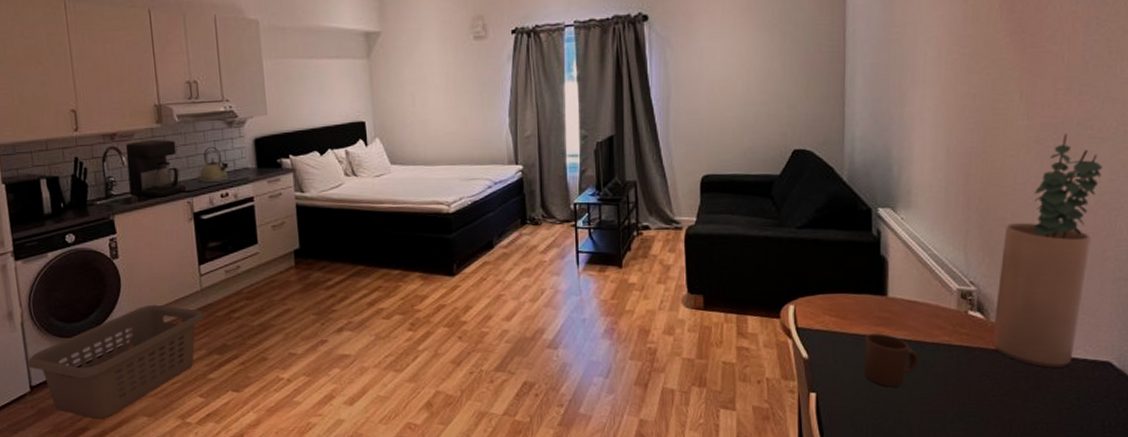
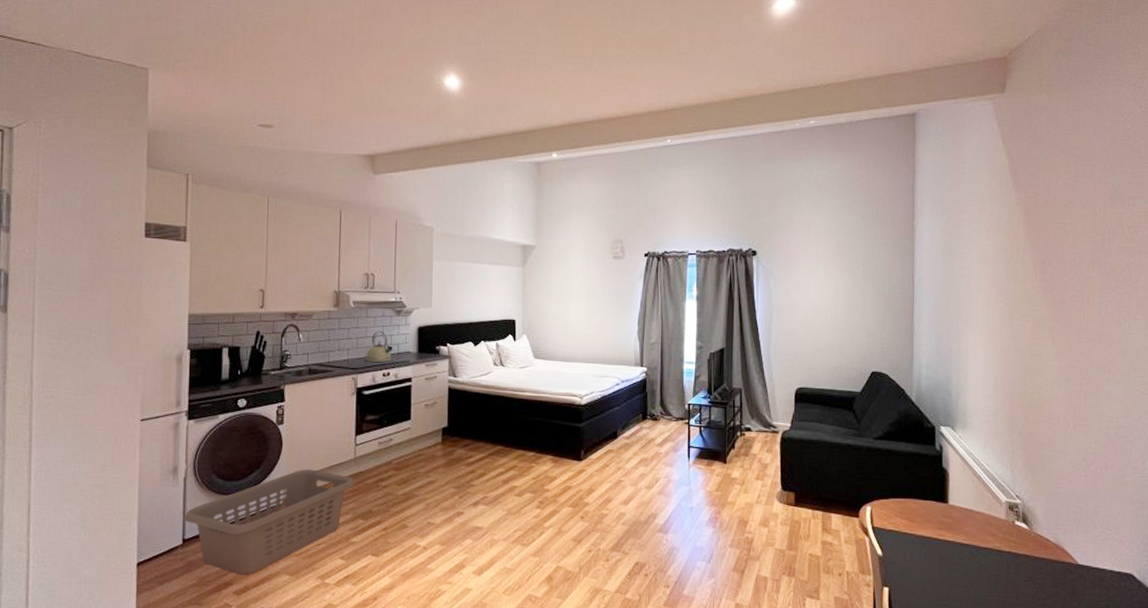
coffee maker: present [125,139,187,198] -> none [302,320,353,372]
mug: present [864,332,918,387] -> none [929,535,974,586]
vase: present [992,133,1104,368] -> none [1035,375,1119,577]

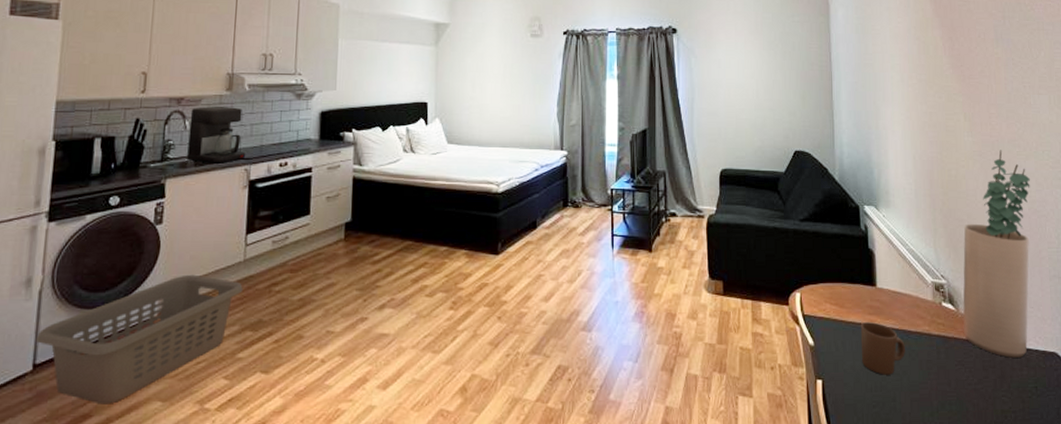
coffee maker: none [302,320,353,372] -> present [187,105,246,164]
kettle: present [364,331,393,363] -> none [259,117,292,152]
mug: none [929,535,974,586] -> present [860,321,905,375]
vase: none [1035,375,1119,577] -> present [962,150,1031,358]

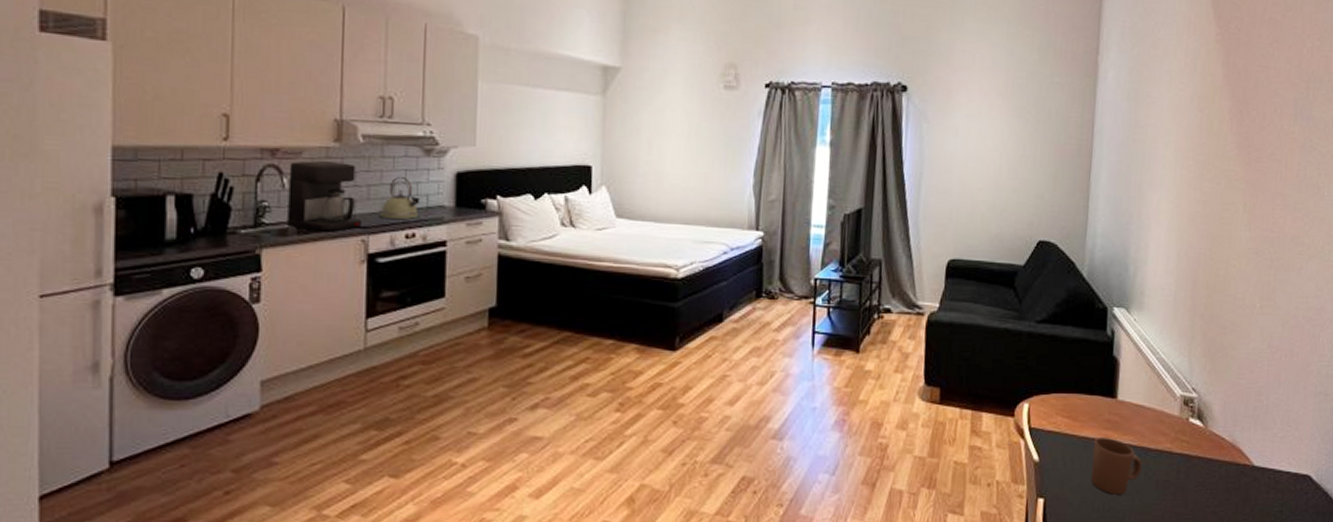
laundry basket: present [35,274,243,405] -> none [110,363,364,508]
kettle: none [259,117,292,152] -> present [379,177,420,220]
vase: present [962,150,1031,358] -> none [1208,248,1311,479]

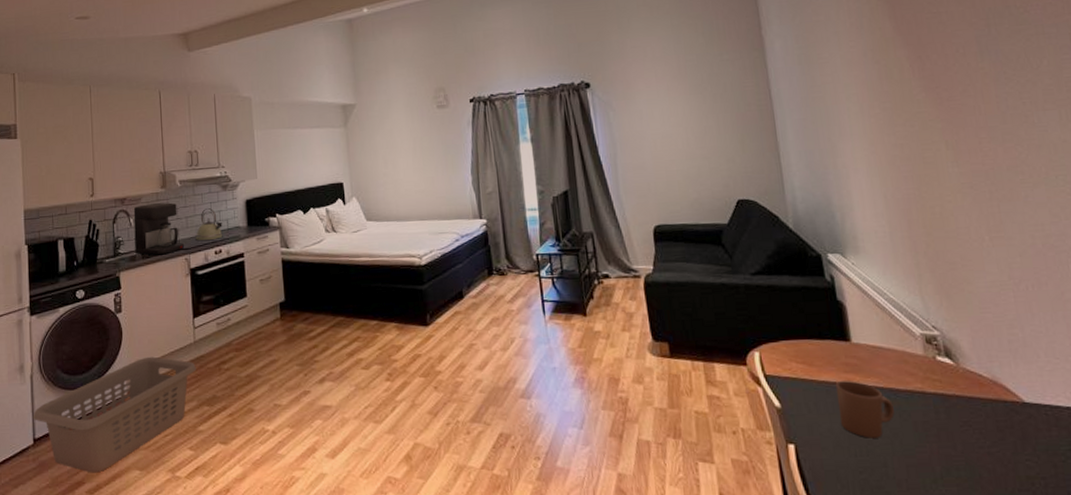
laundry basket: none [110,363,364,508] -> present [32,356,196,473]

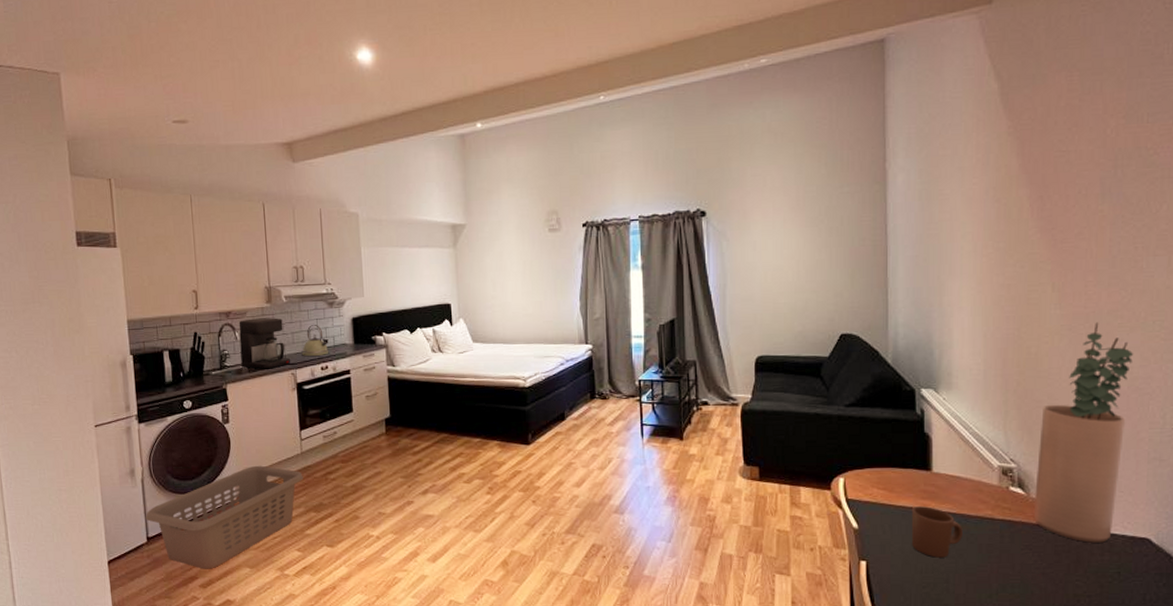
vase: none [957,179,1055,417] -> present [1033,322,1134,543]

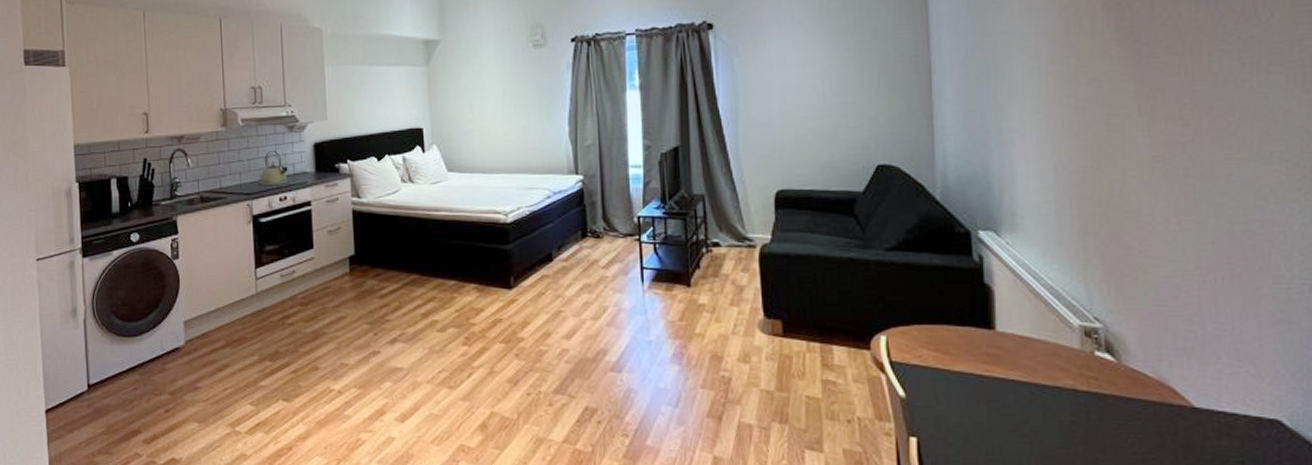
laundry basket: present [145,465,303,569] -> none [86,306,258,423]
coffee maker: present [238,317,291,369] -> none [191,142,247,200]
mug: present [911,505,963,558] -> none [971,371,1037,436]
vase: present [1033,322,1134,543] -> none [1126,153,1248,424]

